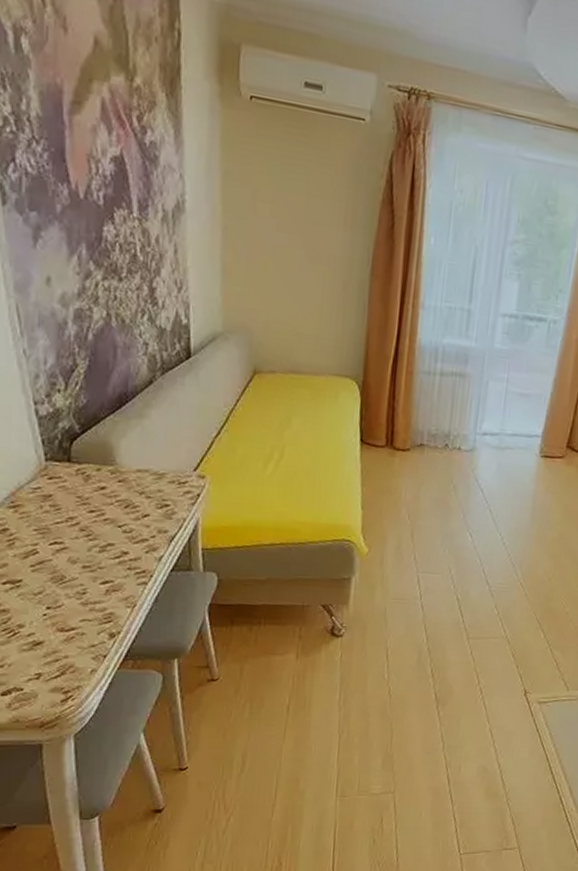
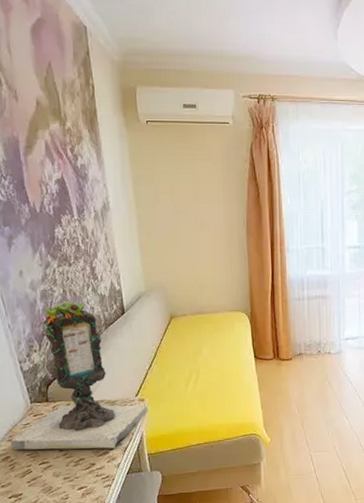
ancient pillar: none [12,310,210,536] -> present [10,290,149,450]

